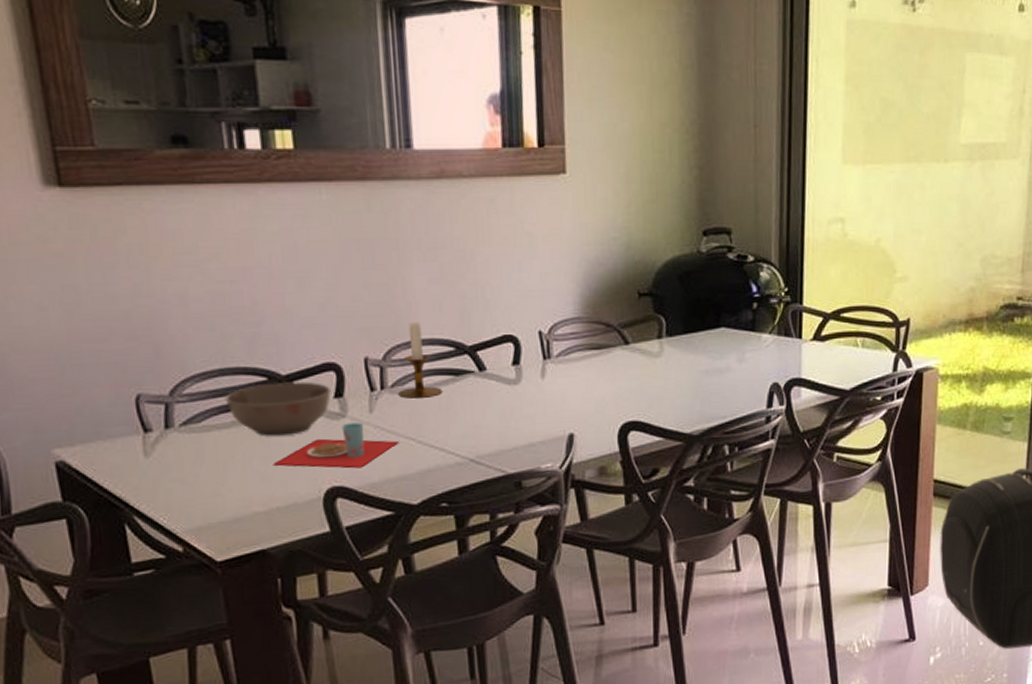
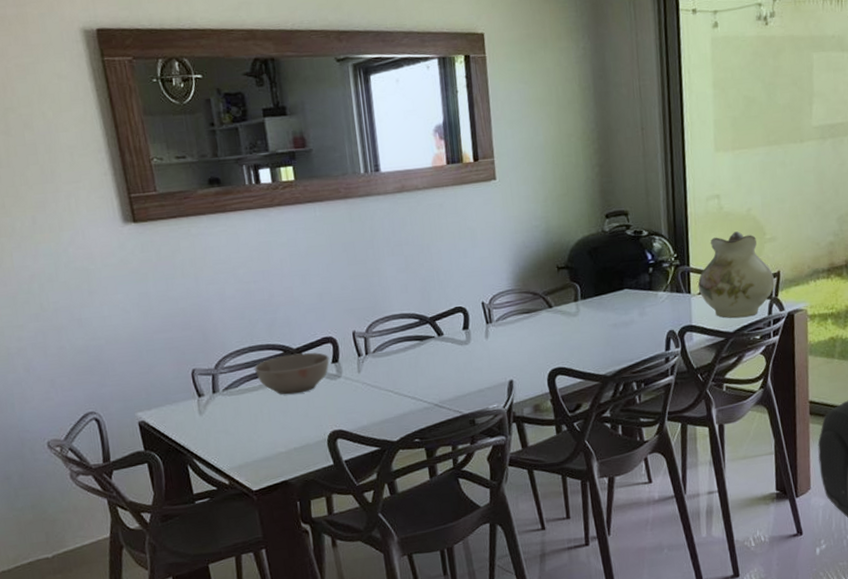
place setting: present [272,422,399,469] -> none [290,381,381,417]
candlestick: present [398,322,443,399] -> none [379,302,412,360]
pitcher: none [812,266,902,373] -> present [698,231,774,319]

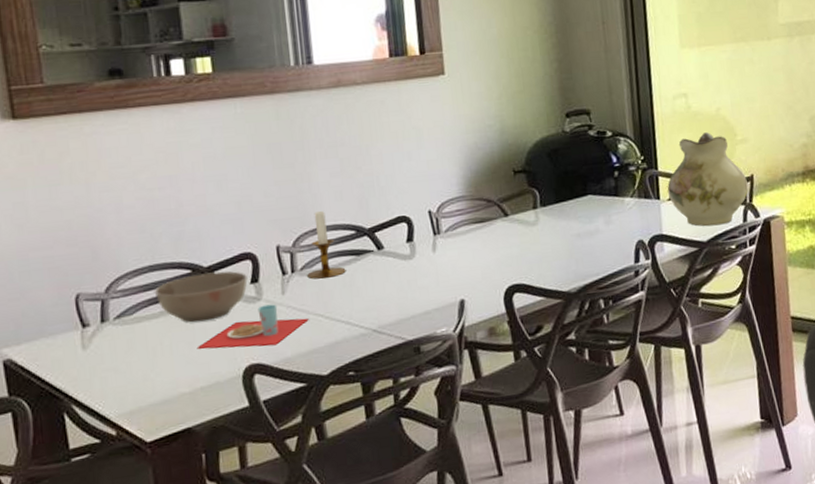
place setting: none [290,381,381,417] -> present [197,304,309,349]
candlestick: none [379,302,412,360] -> present [307,211,346,279]

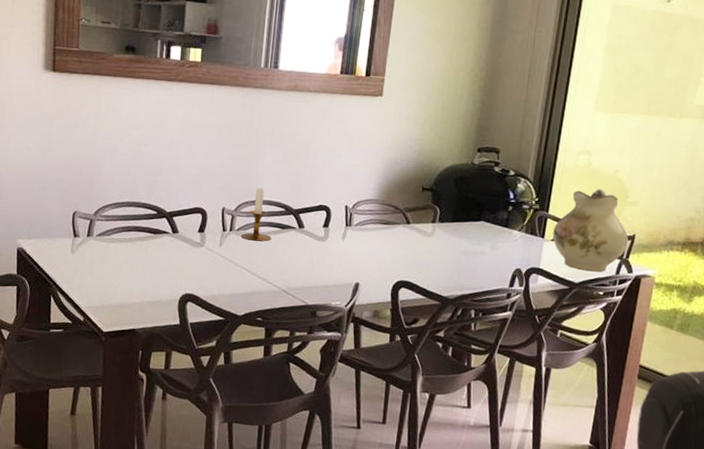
bowl: present [154,271,248,323] -> none [128,216,197,253]
place setting: present [197,304,309,349] -> none [150,251,236,284]

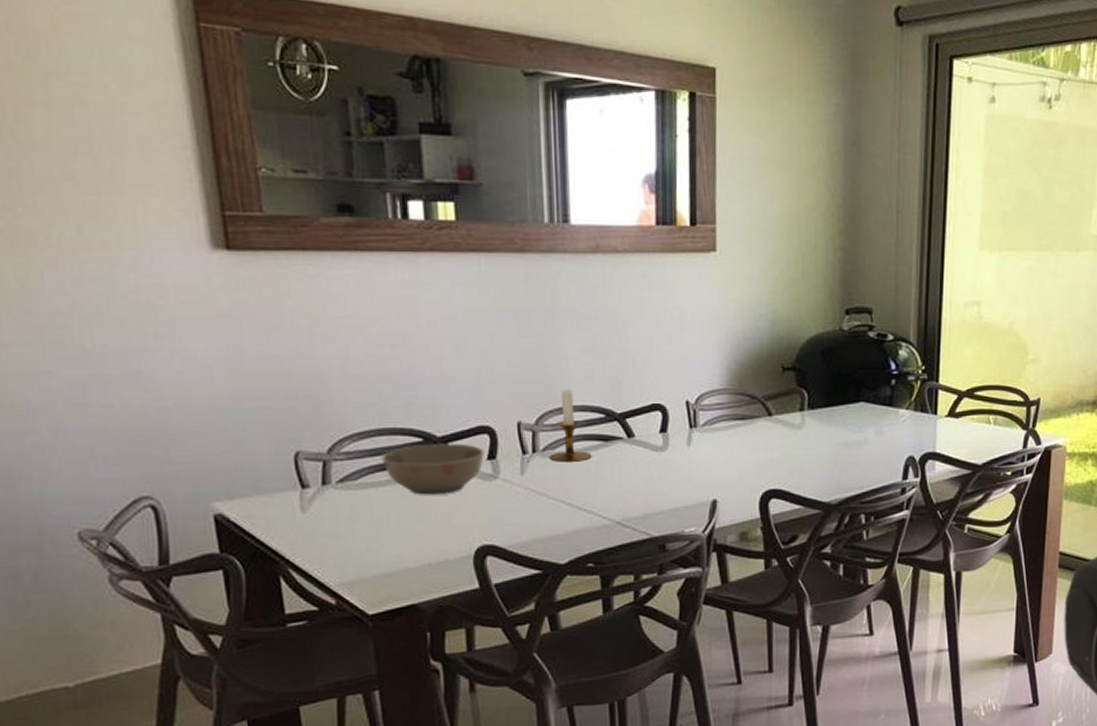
bowl: none [128,216,197,253] -> present [381,443,484,495]
pitcher: present [552,189,628,272] -> none [947,347,1033,449]

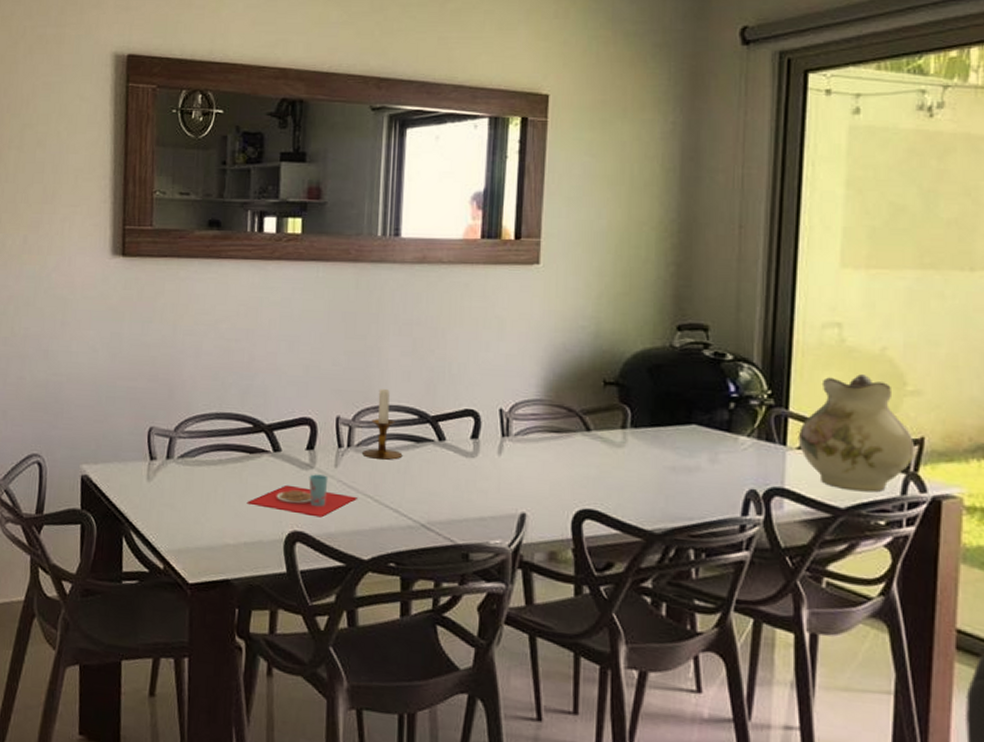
bowl: present [381,443,484,495] -> none [216,430,304,478]
place setting: none [425,484,548,528] -> present [246,474,357,518]
pitcher: none [947,347,1033,449] -> present [799,374,914,493]

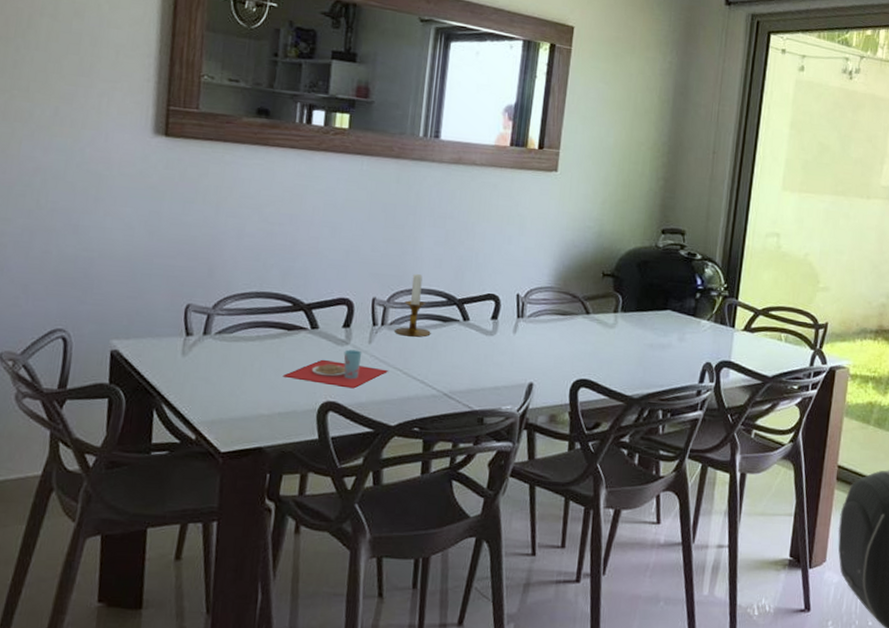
pitcher: present [799,374,914,493] -> none [743,274,821,364]

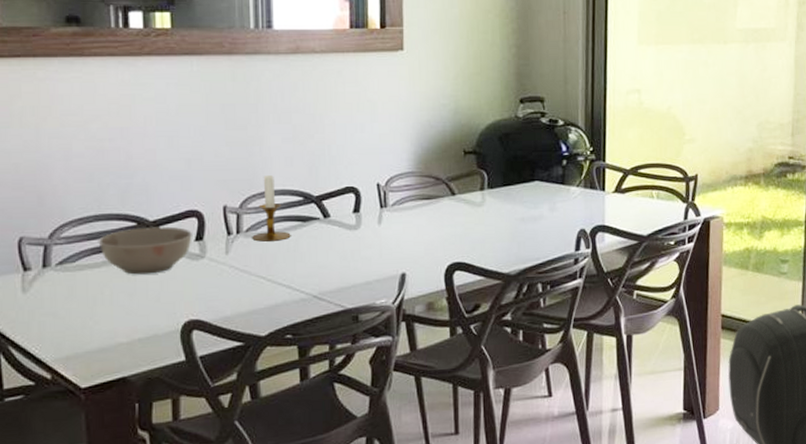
bowl: none [255,308,341,353] -> present [98,226,192,275]
place setting: present [282,349,388,389] -> none [137,263,251,304]

